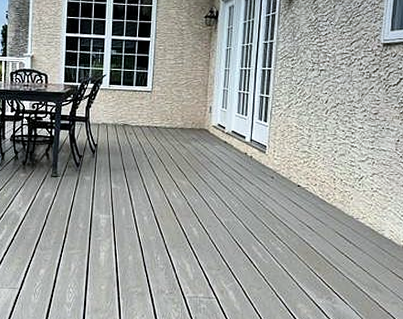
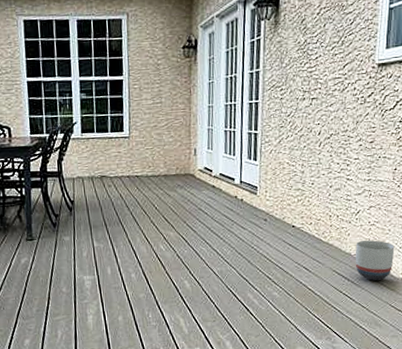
planter: none [357,206,396,246] -> present [355,240,395,281]

